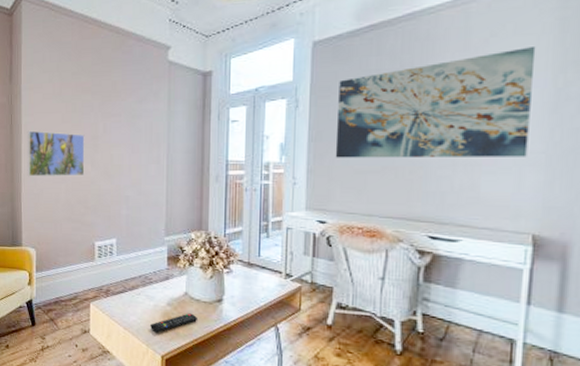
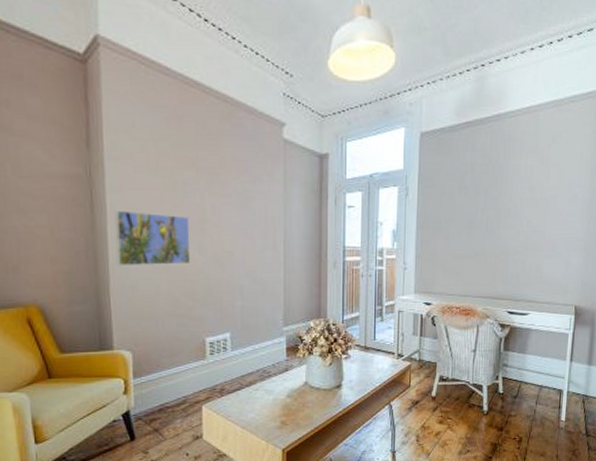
remote control: present [150,313,197,333] -> none [270,402,317,427]
wall art: present [335,47,536,159] -> none [438,153,581,245]

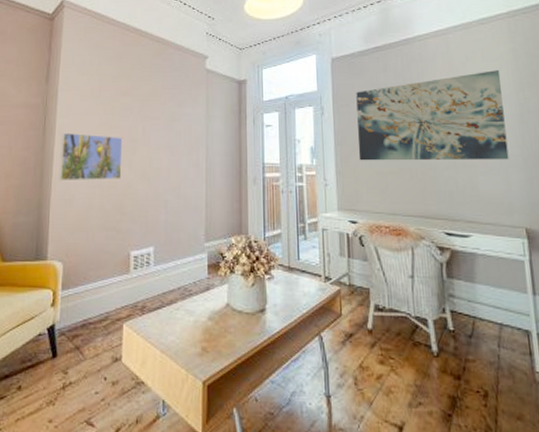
wall art: none [438,153,581,245] -> present [356,70,509,161]

